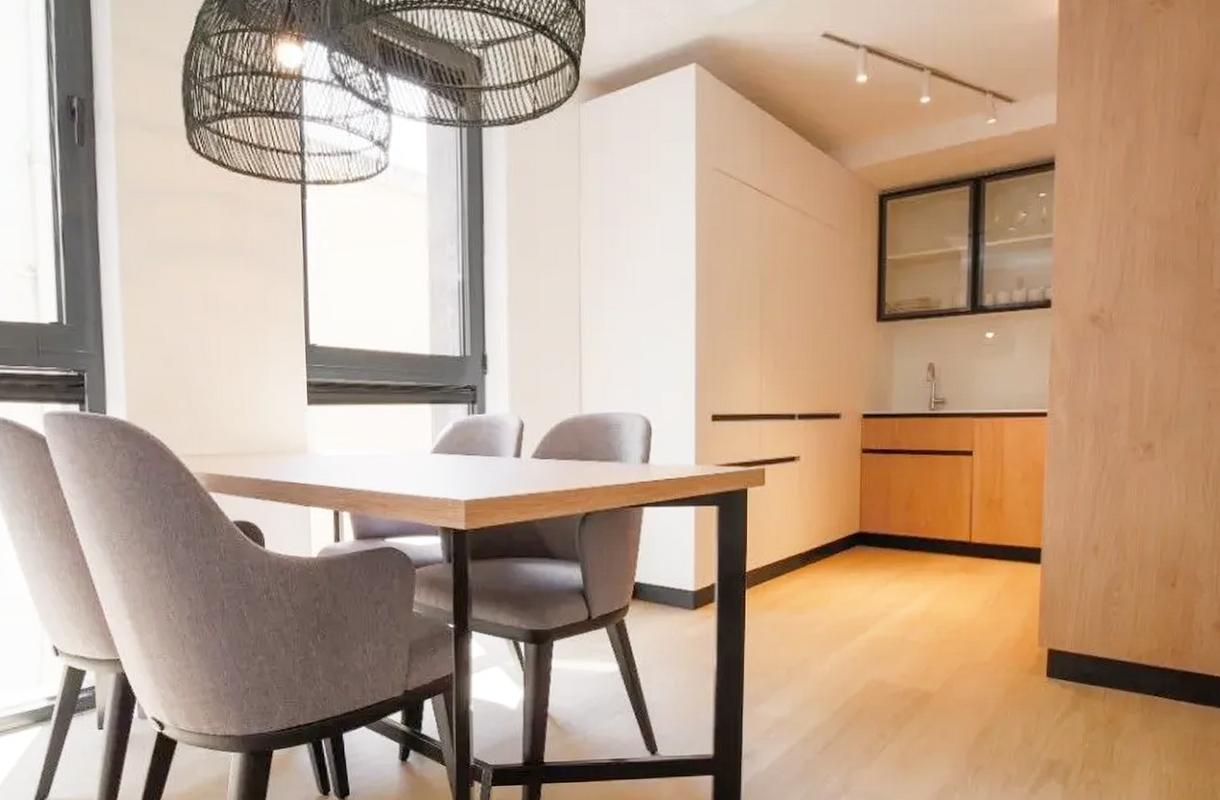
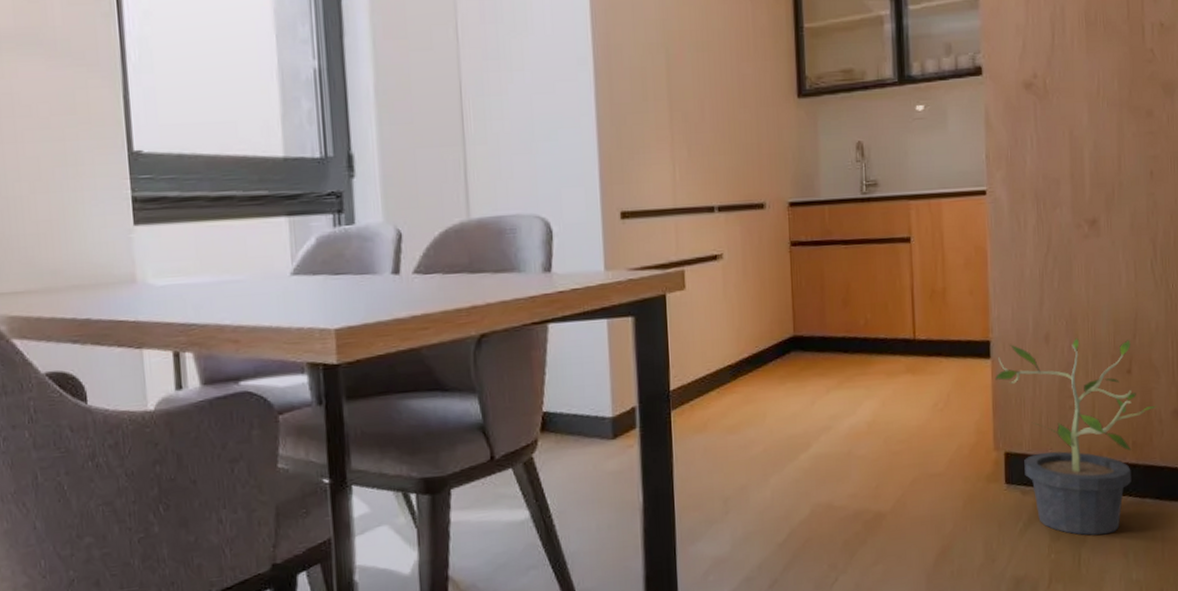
potted plant: none [1044,551,1199,730] -> present [995,338,1158,536]

